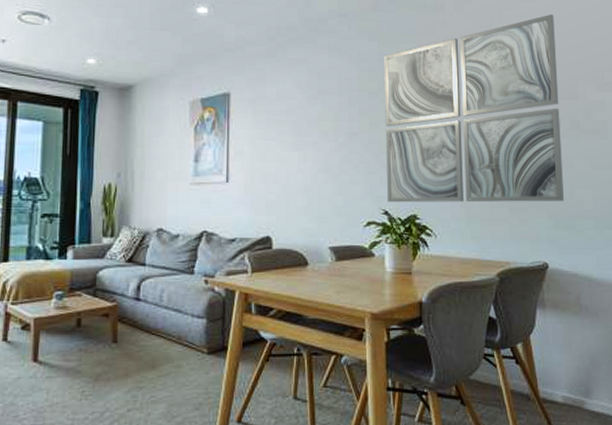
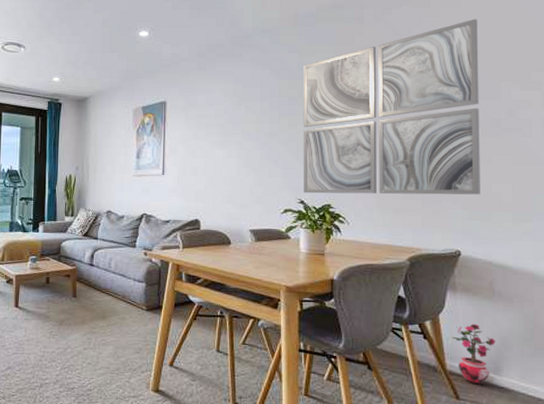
potted plant: none [543,343,585,411] -> present [451,324,496,385]

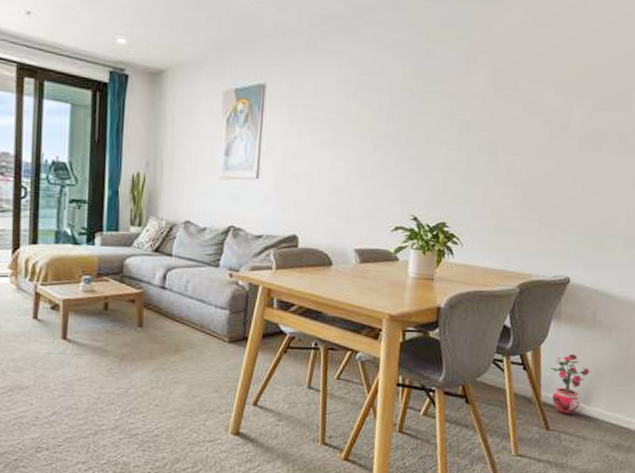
wall art: present [303,18,480,195] -> none [418,15,621,218]

